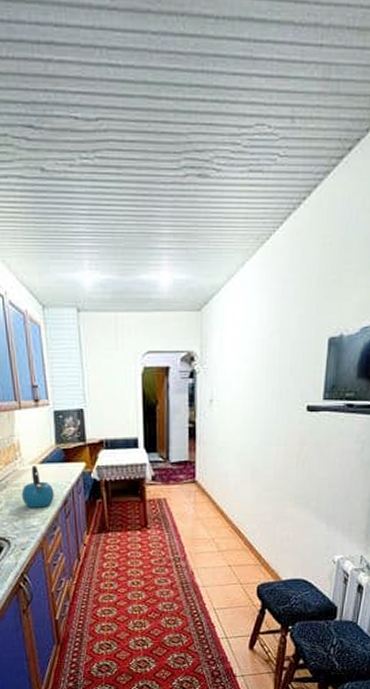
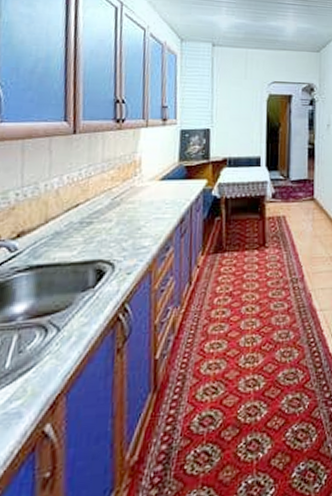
kettle: present [21,466,54,508] -> none [135,182,171,227]

